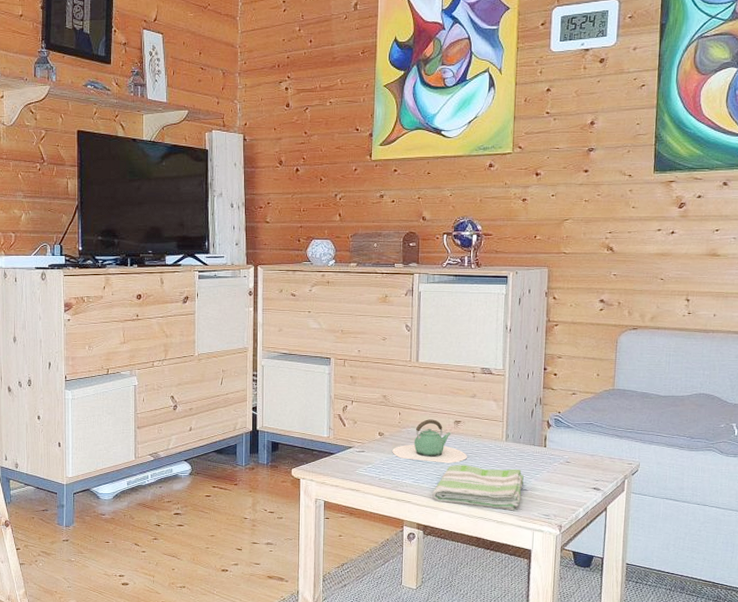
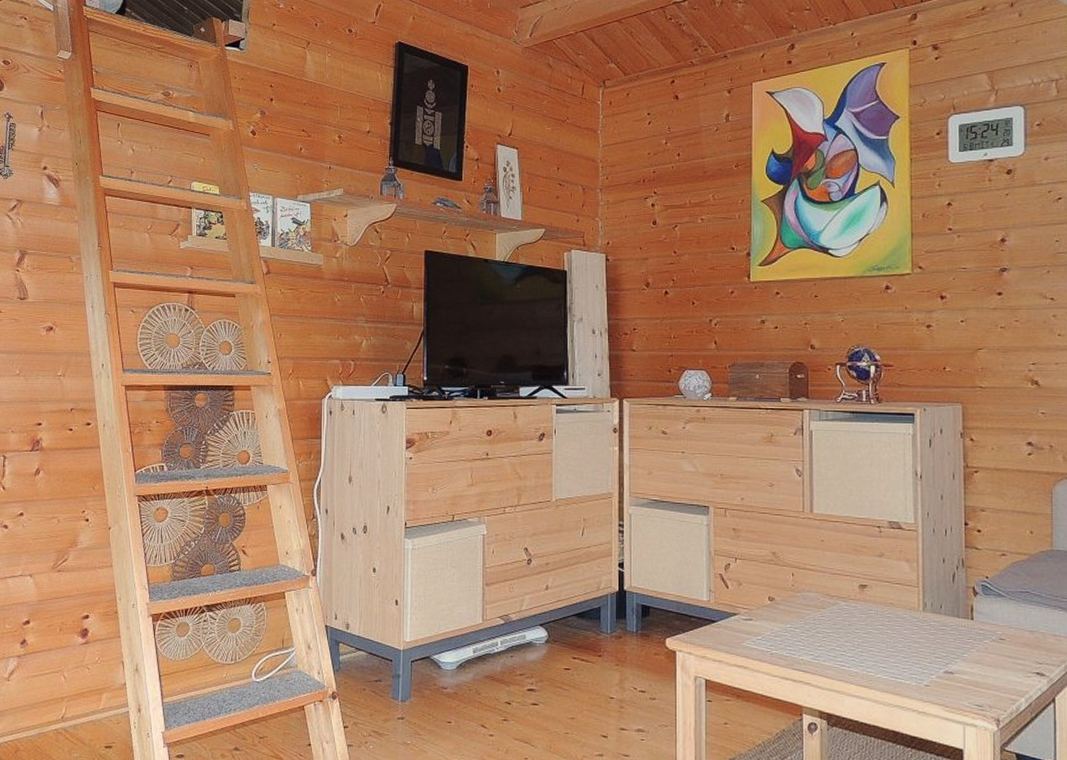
teapot: present [392,419,467,464] -> none [786,582,877,637]
dish towel: present [431,465,524,511] -> none [835,639,948,699]

